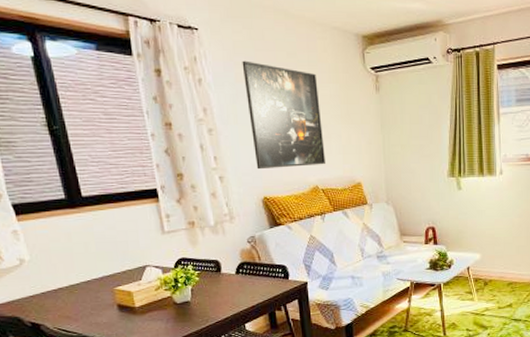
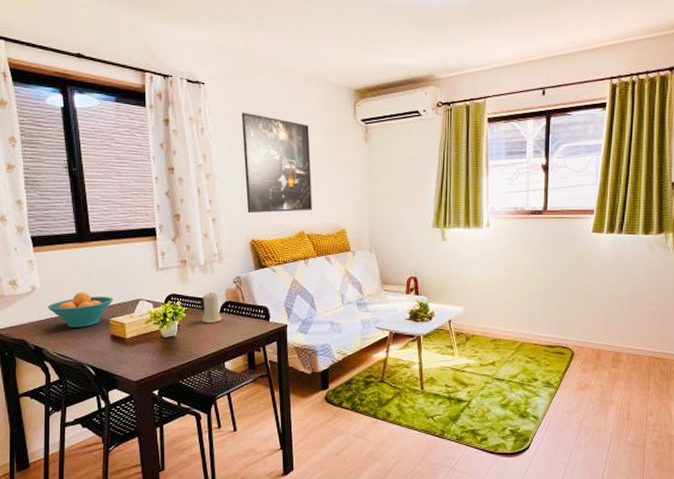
fruit bowl: none [40,261,117,300] -> present [47,292,114,328]
candle: none [216,253,239,286] -> present [203,292,223,324]

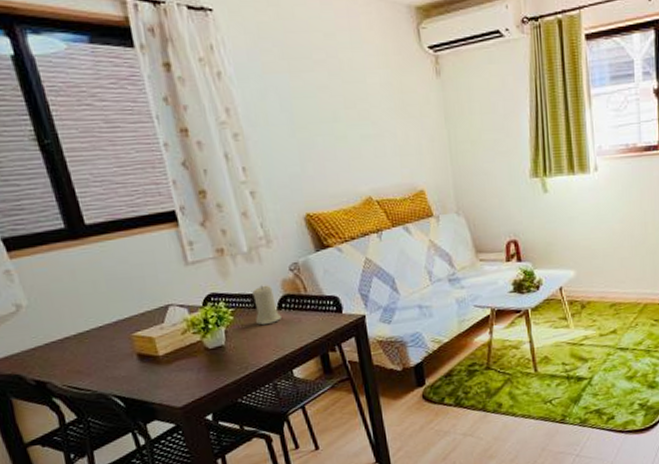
fruit bowl: present [47,292,114,328] -> none [42,303,134,351]
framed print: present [241,112,312,214] -> none [269,46,379,181]

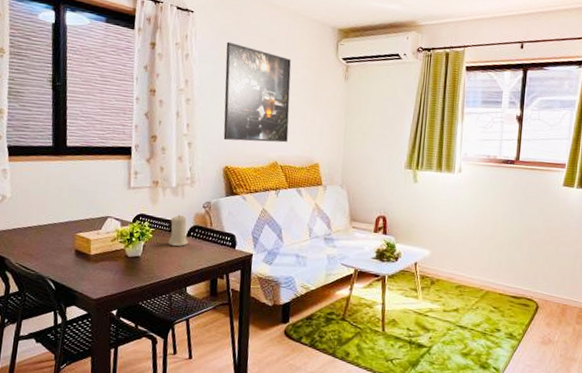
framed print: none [269,46,379,181] -> present [223,42,292,143]

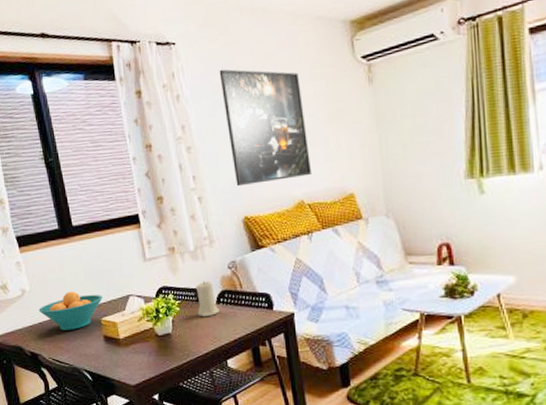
fruit bowl: none [15,204,82,240] -> present [38,291,103,330]

